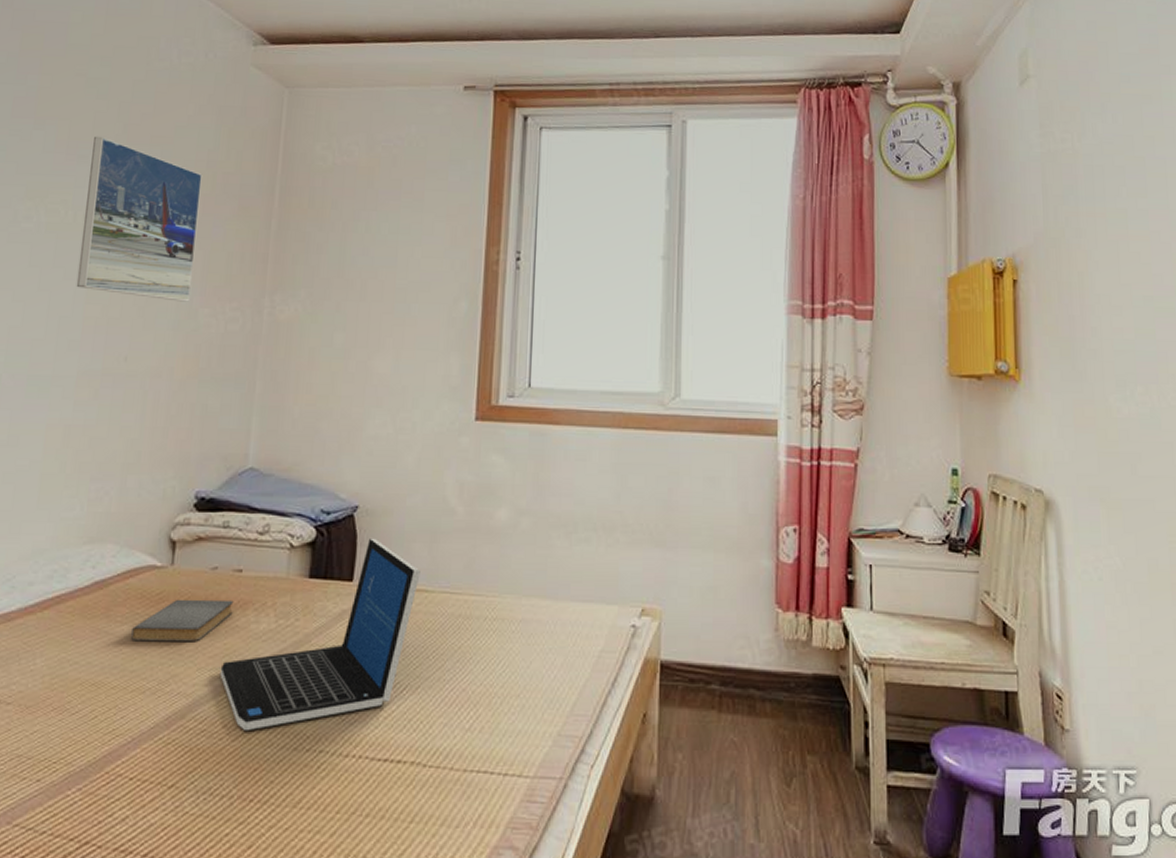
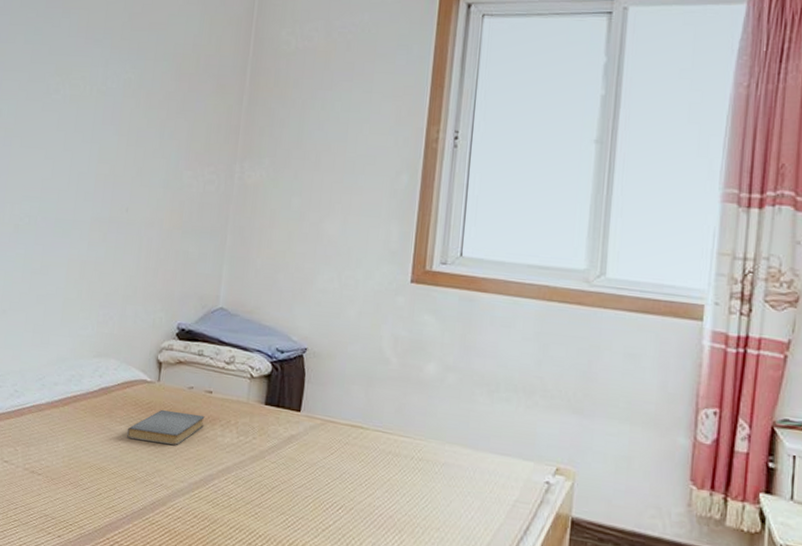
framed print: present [76,136,203,302] -> none [91,23,189,165]
laptop: present [220,538,421,732] -> none [193,376,358,524]

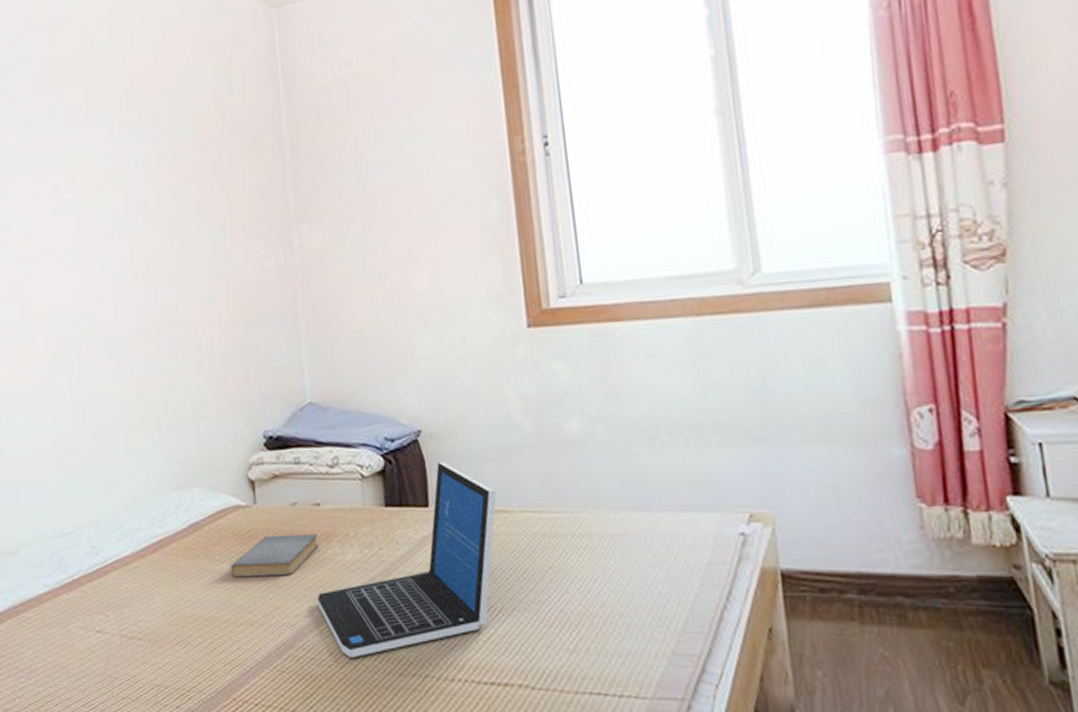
laptop: none [193,376,358,524] -> present [317,461,497,659]

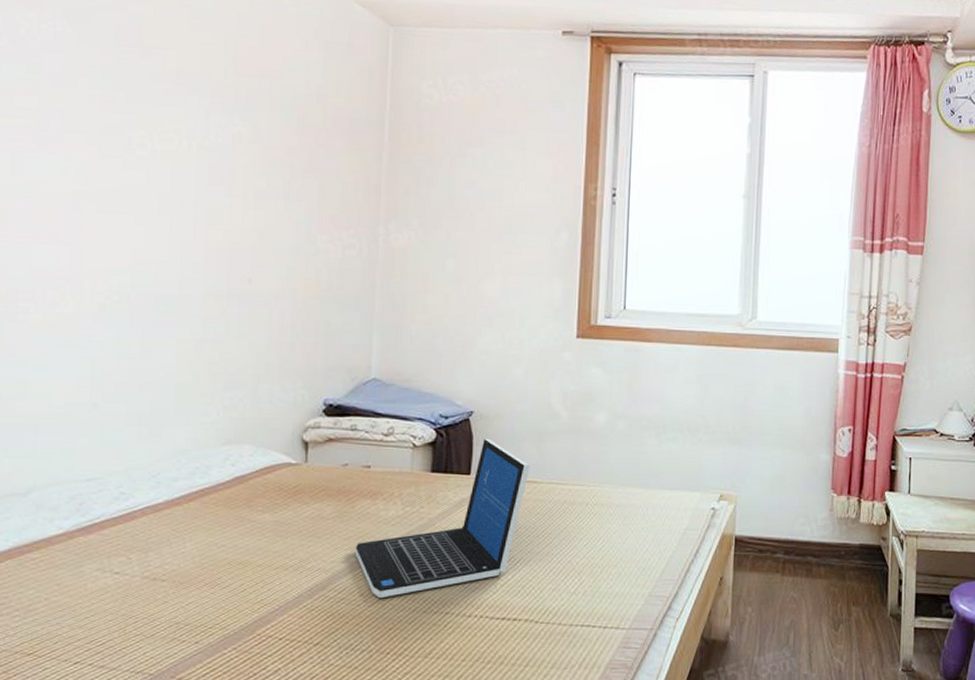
book: present [231,533,319,578] -> none [272,491,364,527]

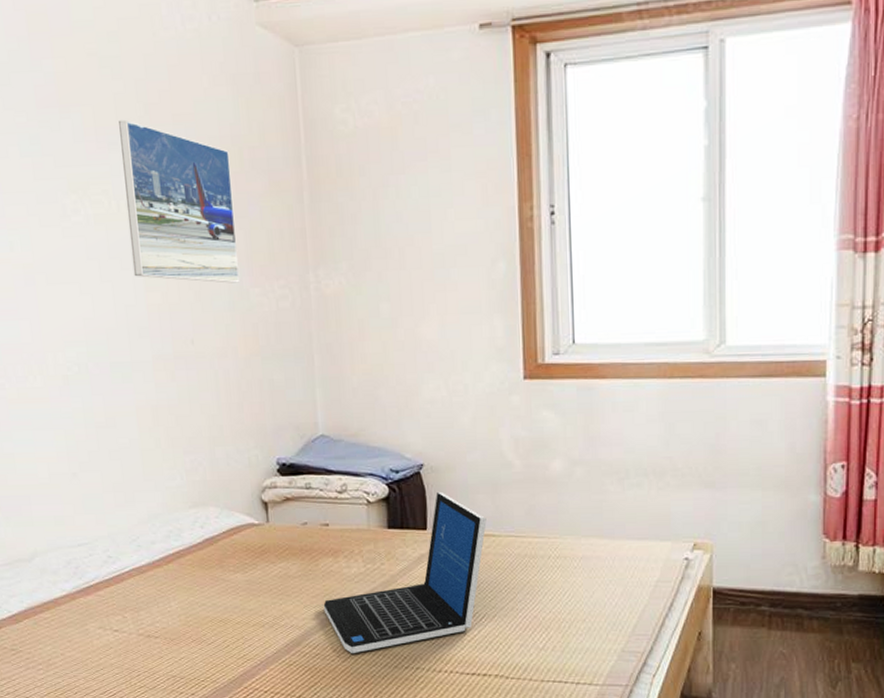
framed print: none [196,67,313,229] -> present [119,119,240,283]

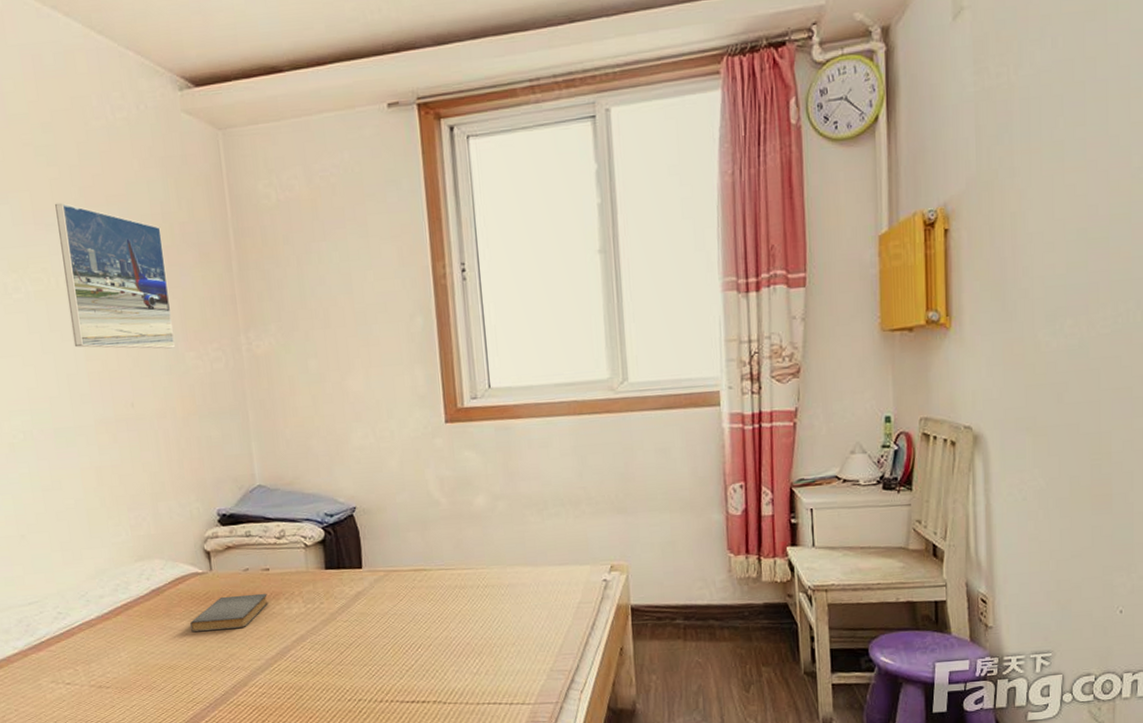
book: none [244,549,326,586] -> present [190,593,268,633]
laptop: present [323,491,487,654] -> none [267,531,418,691]

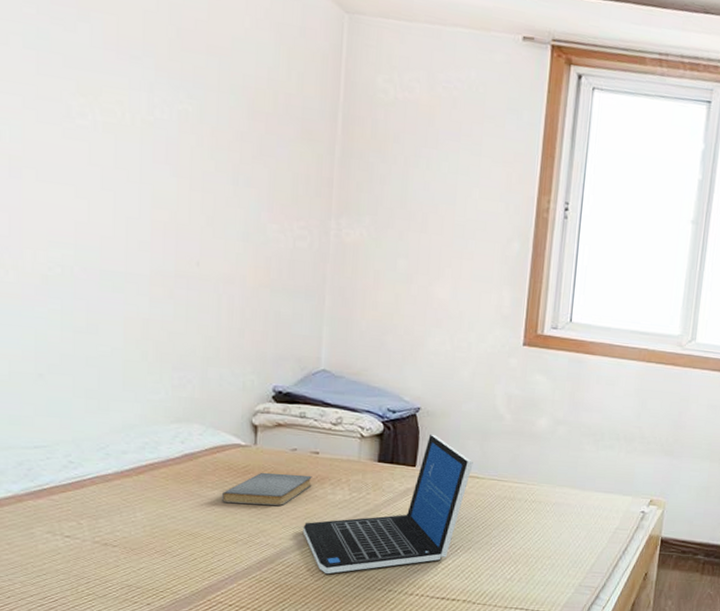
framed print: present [55,202,176,349] -> none [141,37,264,217]
laptop: none [267,531,418,691] -> present [302,434,473,574]

